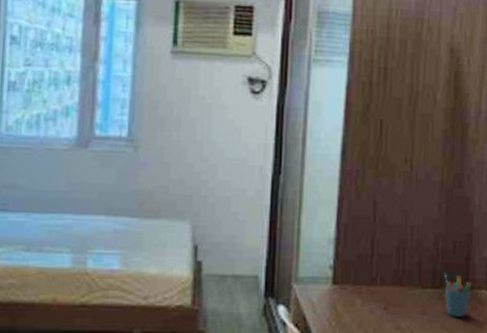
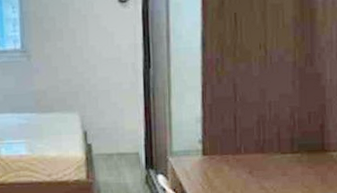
pen holder: present [444,274,472,317] -> none [302,141,328,176]

